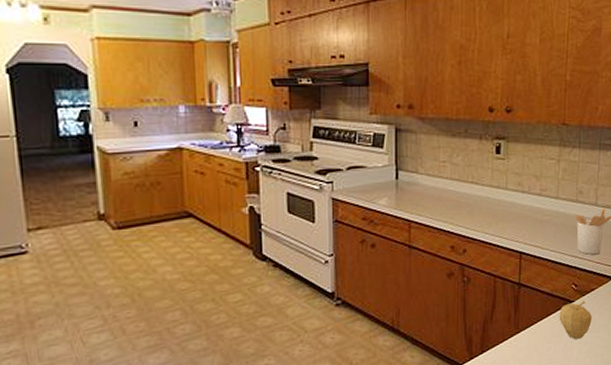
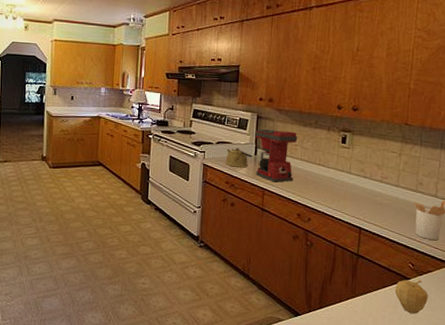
kettle: none [360,172,393,198] -> present [225,148,252,168]
coffee maker: none [394,144,446,211] -> present [255,128,298,183]

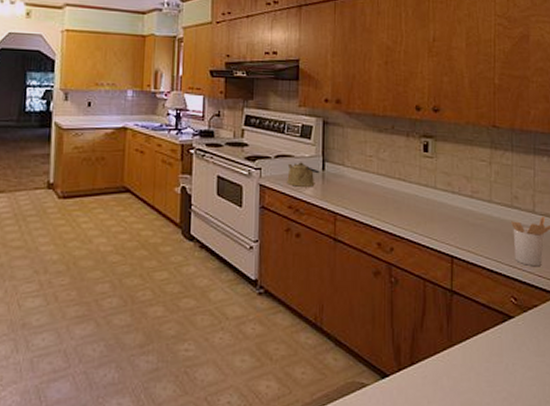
coffee maker: present [255,128,298,183] -> none [321,137,372,204]
fruit: present [394,279,428,314] -> none [497,317,536,363]

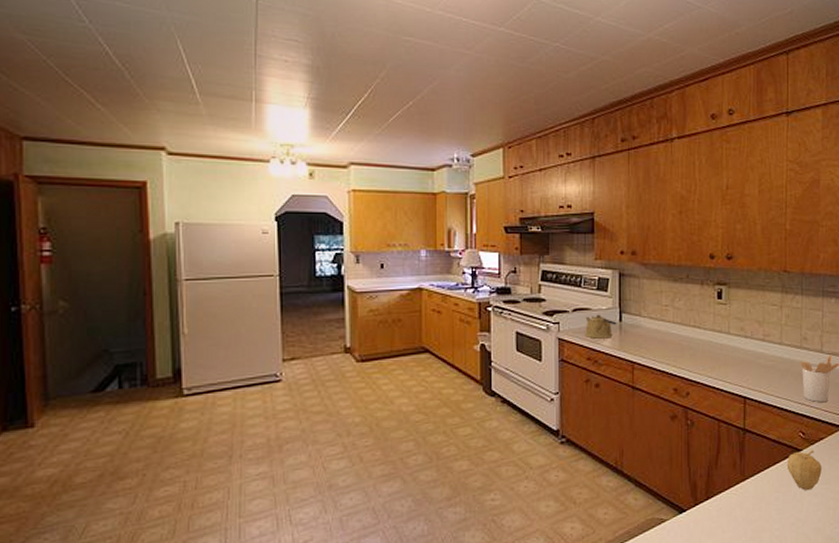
fruit: none [497,317,536,363] -> present [787,449,822,491]

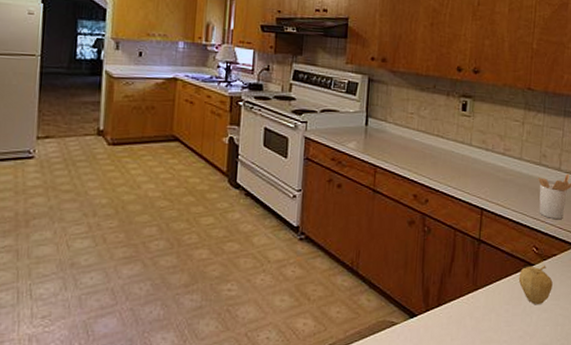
kettle: present [585,314,617,339] -> none [331,117,363,141]

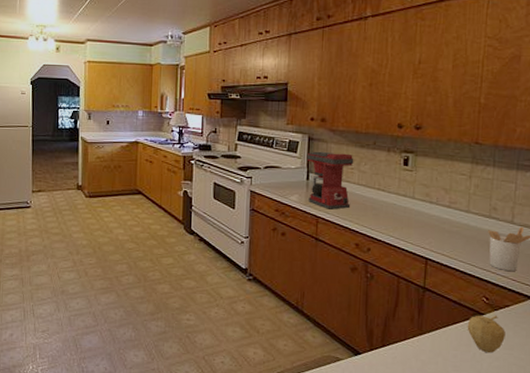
coffee maker: none [366,93,414,158] -> present [306,151,354,210]

